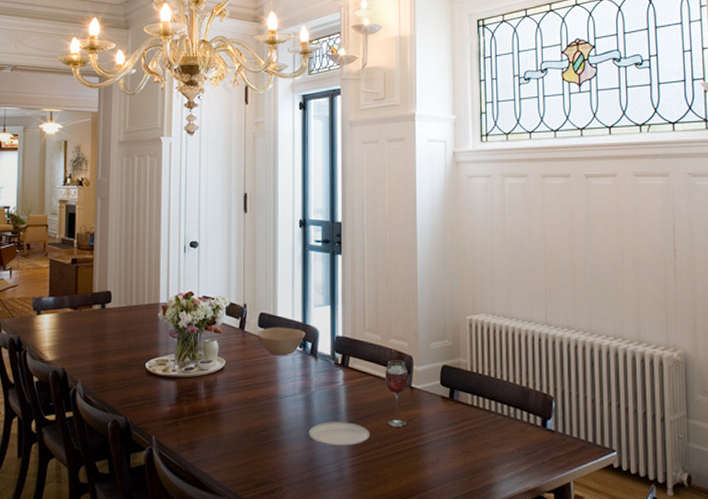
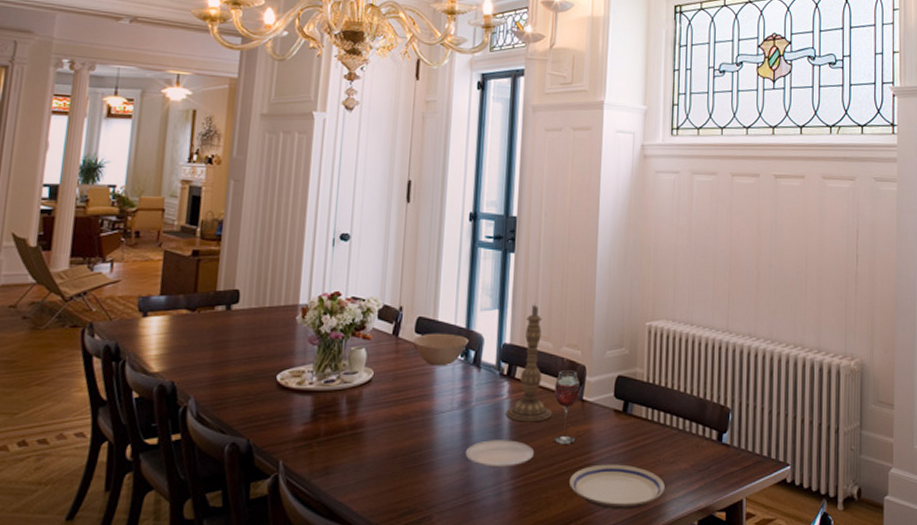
candlestick: none [342,300,384,407] -> present [506,303,552,422]
plate: none [404,446,493,489] -> present [570,464,665,511]

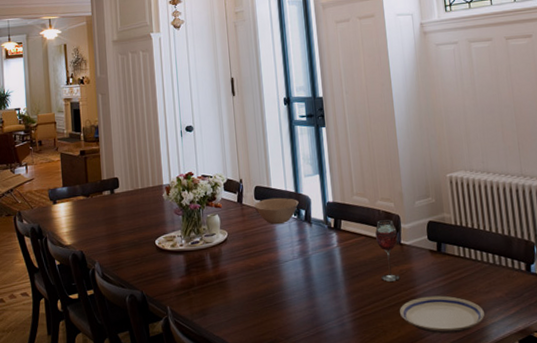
plate: present [465,440,535,468] -> none [309,280,367,304]
candlestick: present [506,303,552,422] -> none [338,167,377,265]

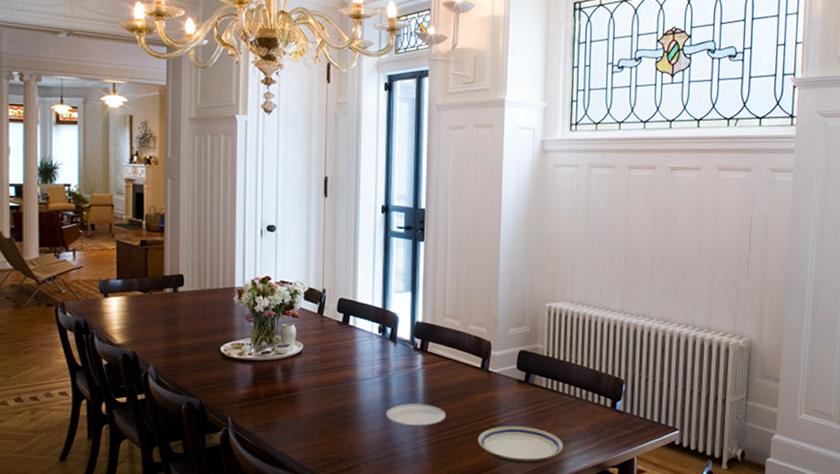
bowl: present [254,197,299,225] -> none [336,312,385,341]
plate: none [309,280,367,304] -> present [385,404,447,427]
wineglass: present [375,220,400,282] -> none [463,345,486,408]

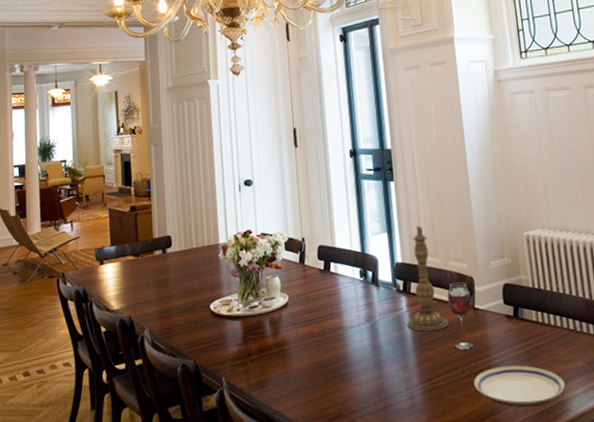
plate: present [385,404,447,427] -> none [376,348,439,375]
candlestick: none [420,286,462,389] -> present [407,224,449,332]
wineglass: none [463,345,486,408] -> present [447,282,474,350]

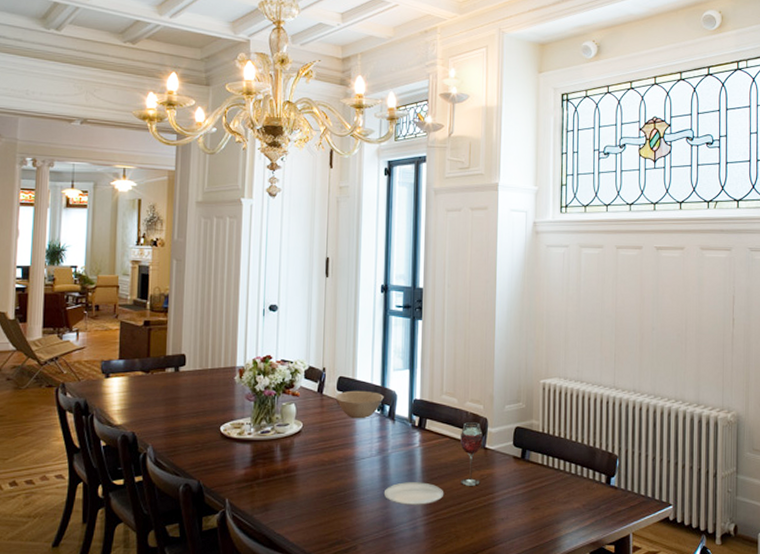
bowl: none [317,257,365,288] -> present [335,390,384,419]
plate: none [376,348,439,375] -> present [383,482,444,506]
candlestick: present [407,224,449,332] -> none [418,364,459,467]
plate: present [474,365,565,408] -> none [476,503,560,543]

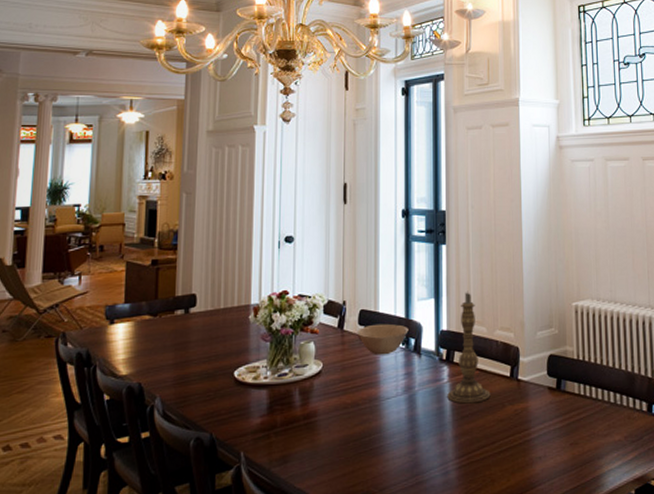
plate: present [383,482,444,506] -> none [411,421,477,449]
candlestick: none [418,364,459,467] -> present [447,290,491,404]
wineglass: present [460,422,483,486] -> none [491,352,515,423]

